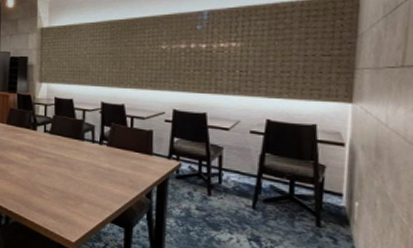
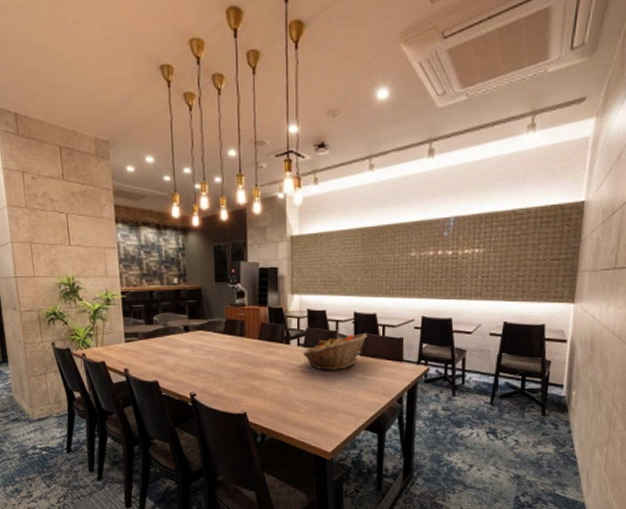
fruit basket: none [48,123,115,160] -> present [302,333,367,371]

